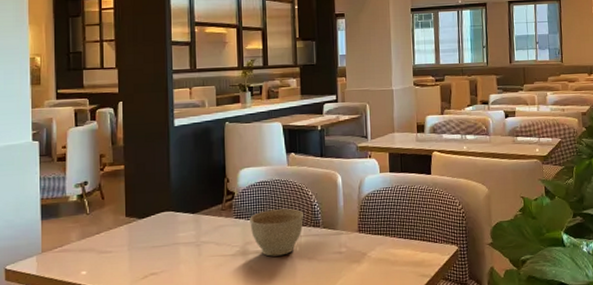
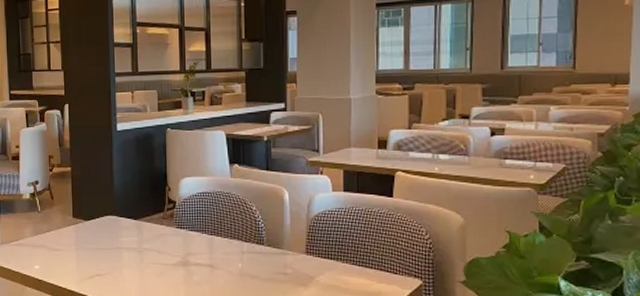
planter bowl: present [250,208,304,257] -> none [191,222,247,271]

